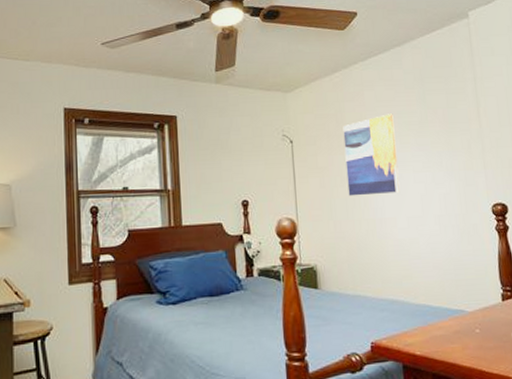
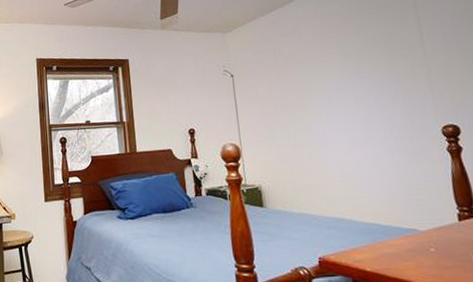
wall art: present [342,113,401,196] -> none [281,45,342,123]

